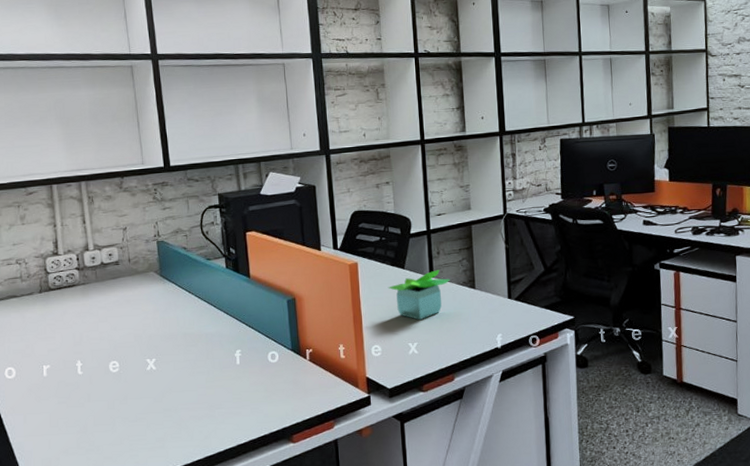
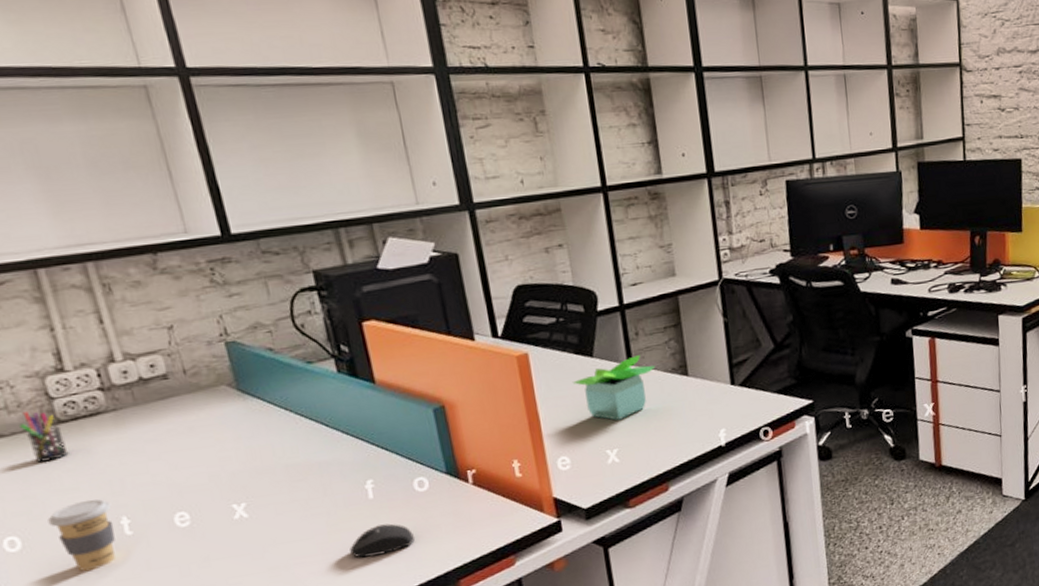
pen holder: none [27,281,52,318] -> present [19,412,69,463]
coffee cup: none [33,346,72,397] -> present [48,499,116,571]
mouse: none [219,385,264,409] -> present [349,523,414,558]

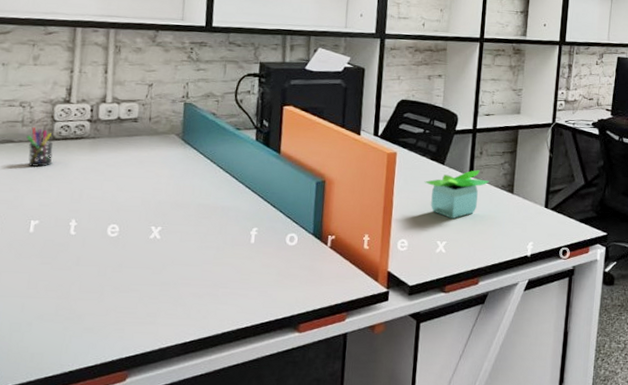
coffee cup: present [48,499,116,571] -> none [20,201,68,256]
mouse: present [349,523,414,558] -> none [225,265,275,290]

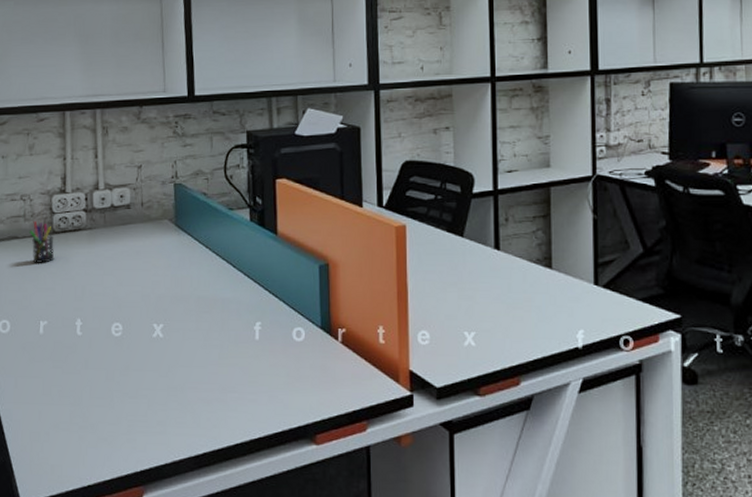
potted plant: present [424,170,490,219] -> none [441,241,521,303]

